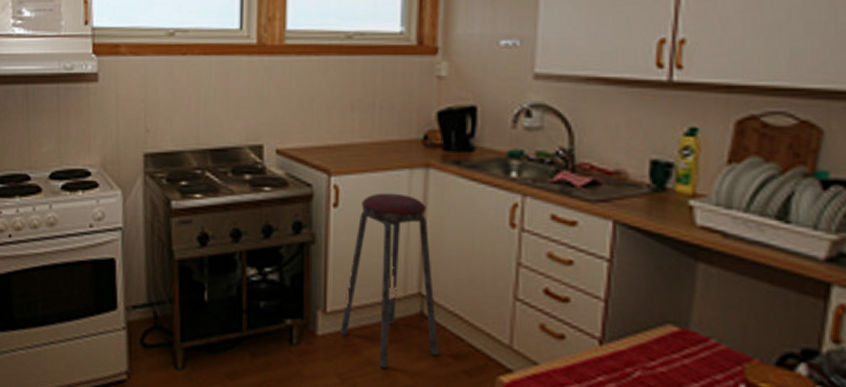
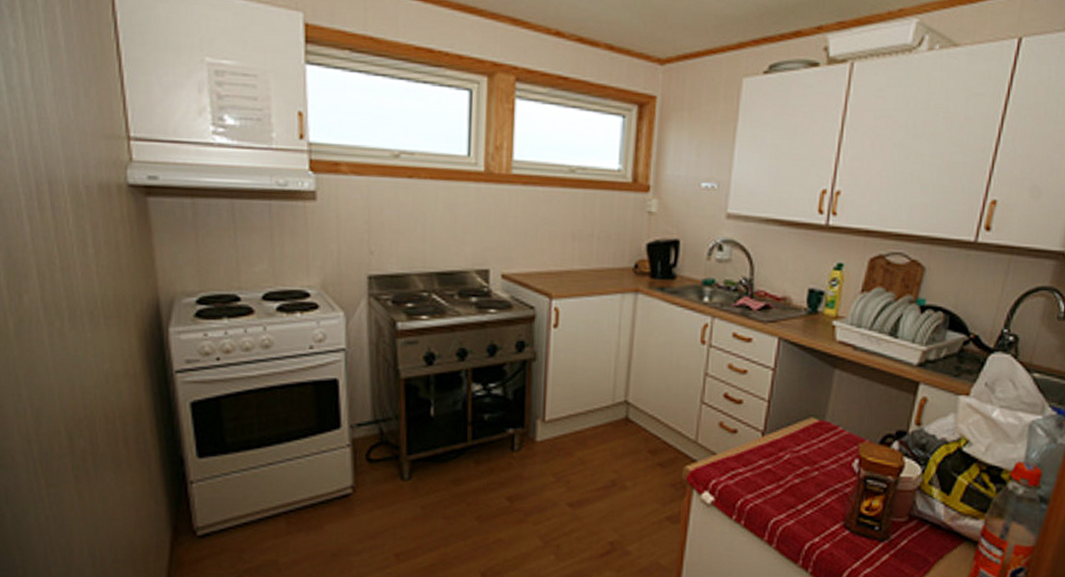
music stool: present [339,193,439,369] -> none [556,314,639,466]

